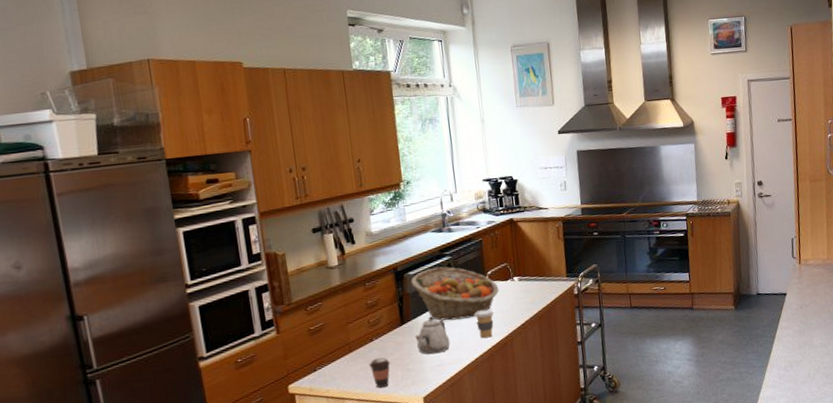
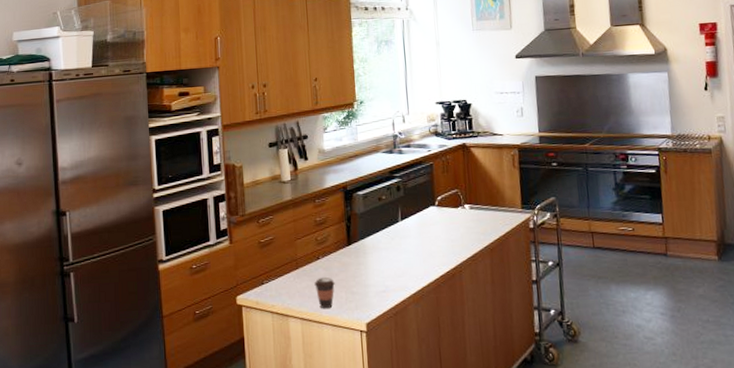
fruit basket: present [410,266,499,321] -> none [359,188,449,245]
teapot: present [415,317,451,355] -> none [361,240,396,279]
coffee cup: present [475,309,494,339] -> none [422,237,443,267]

